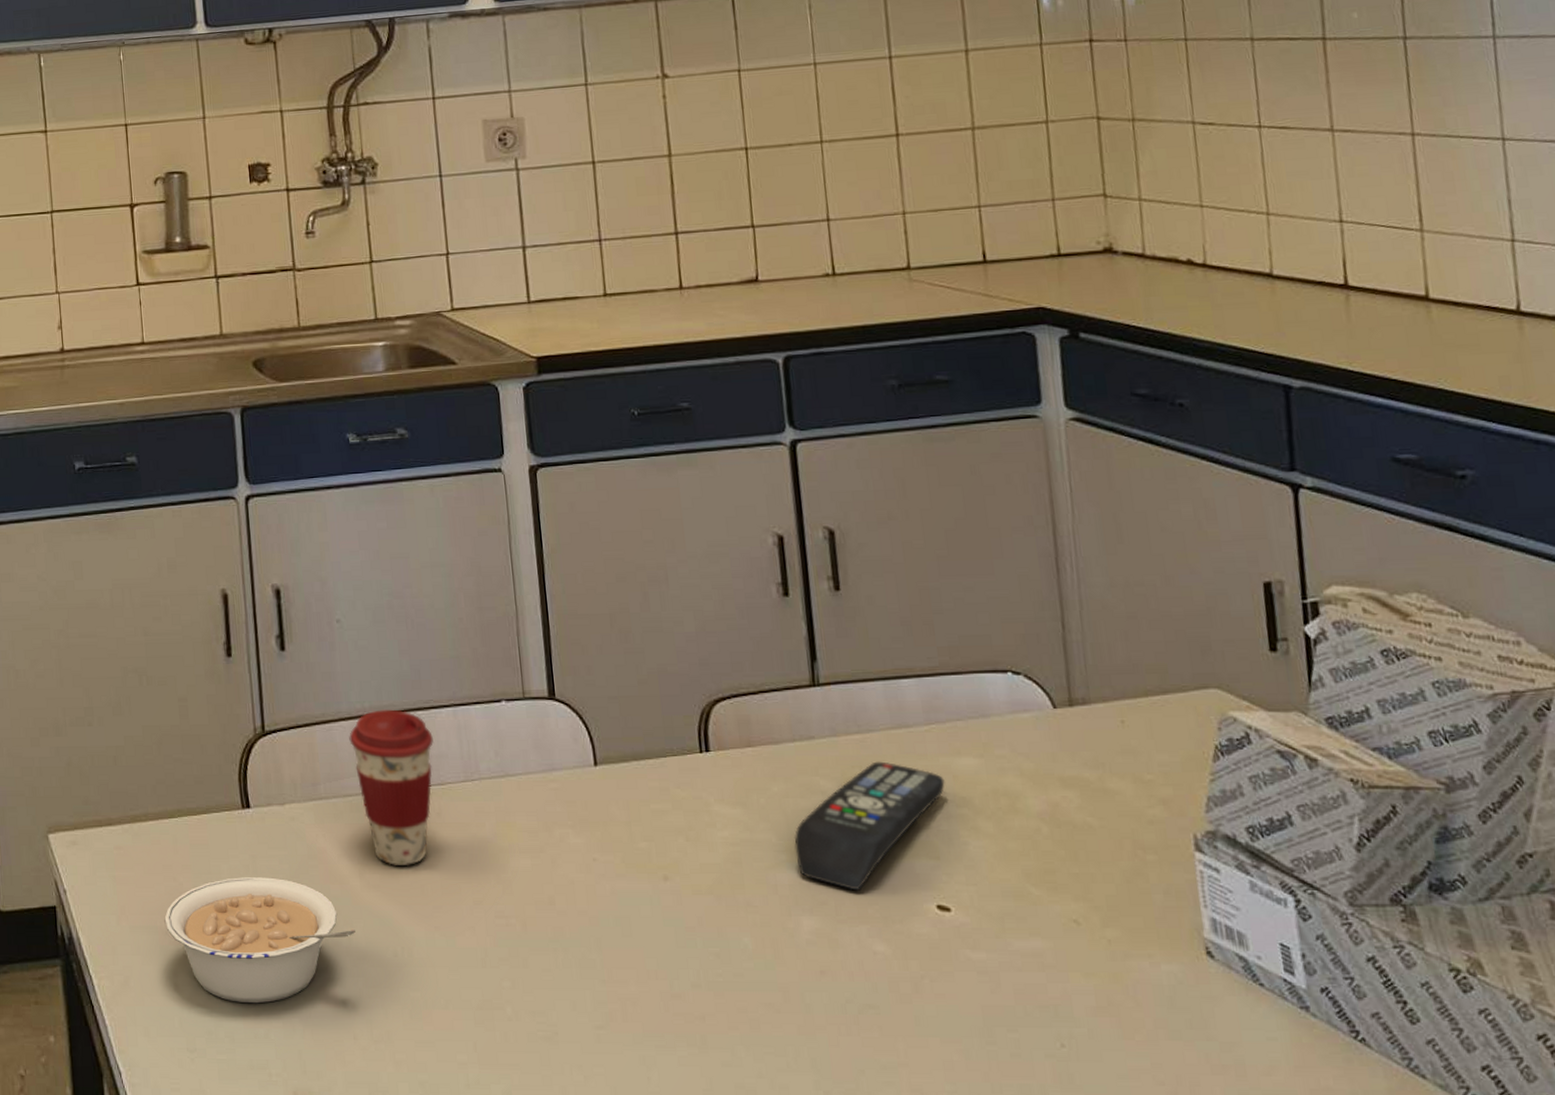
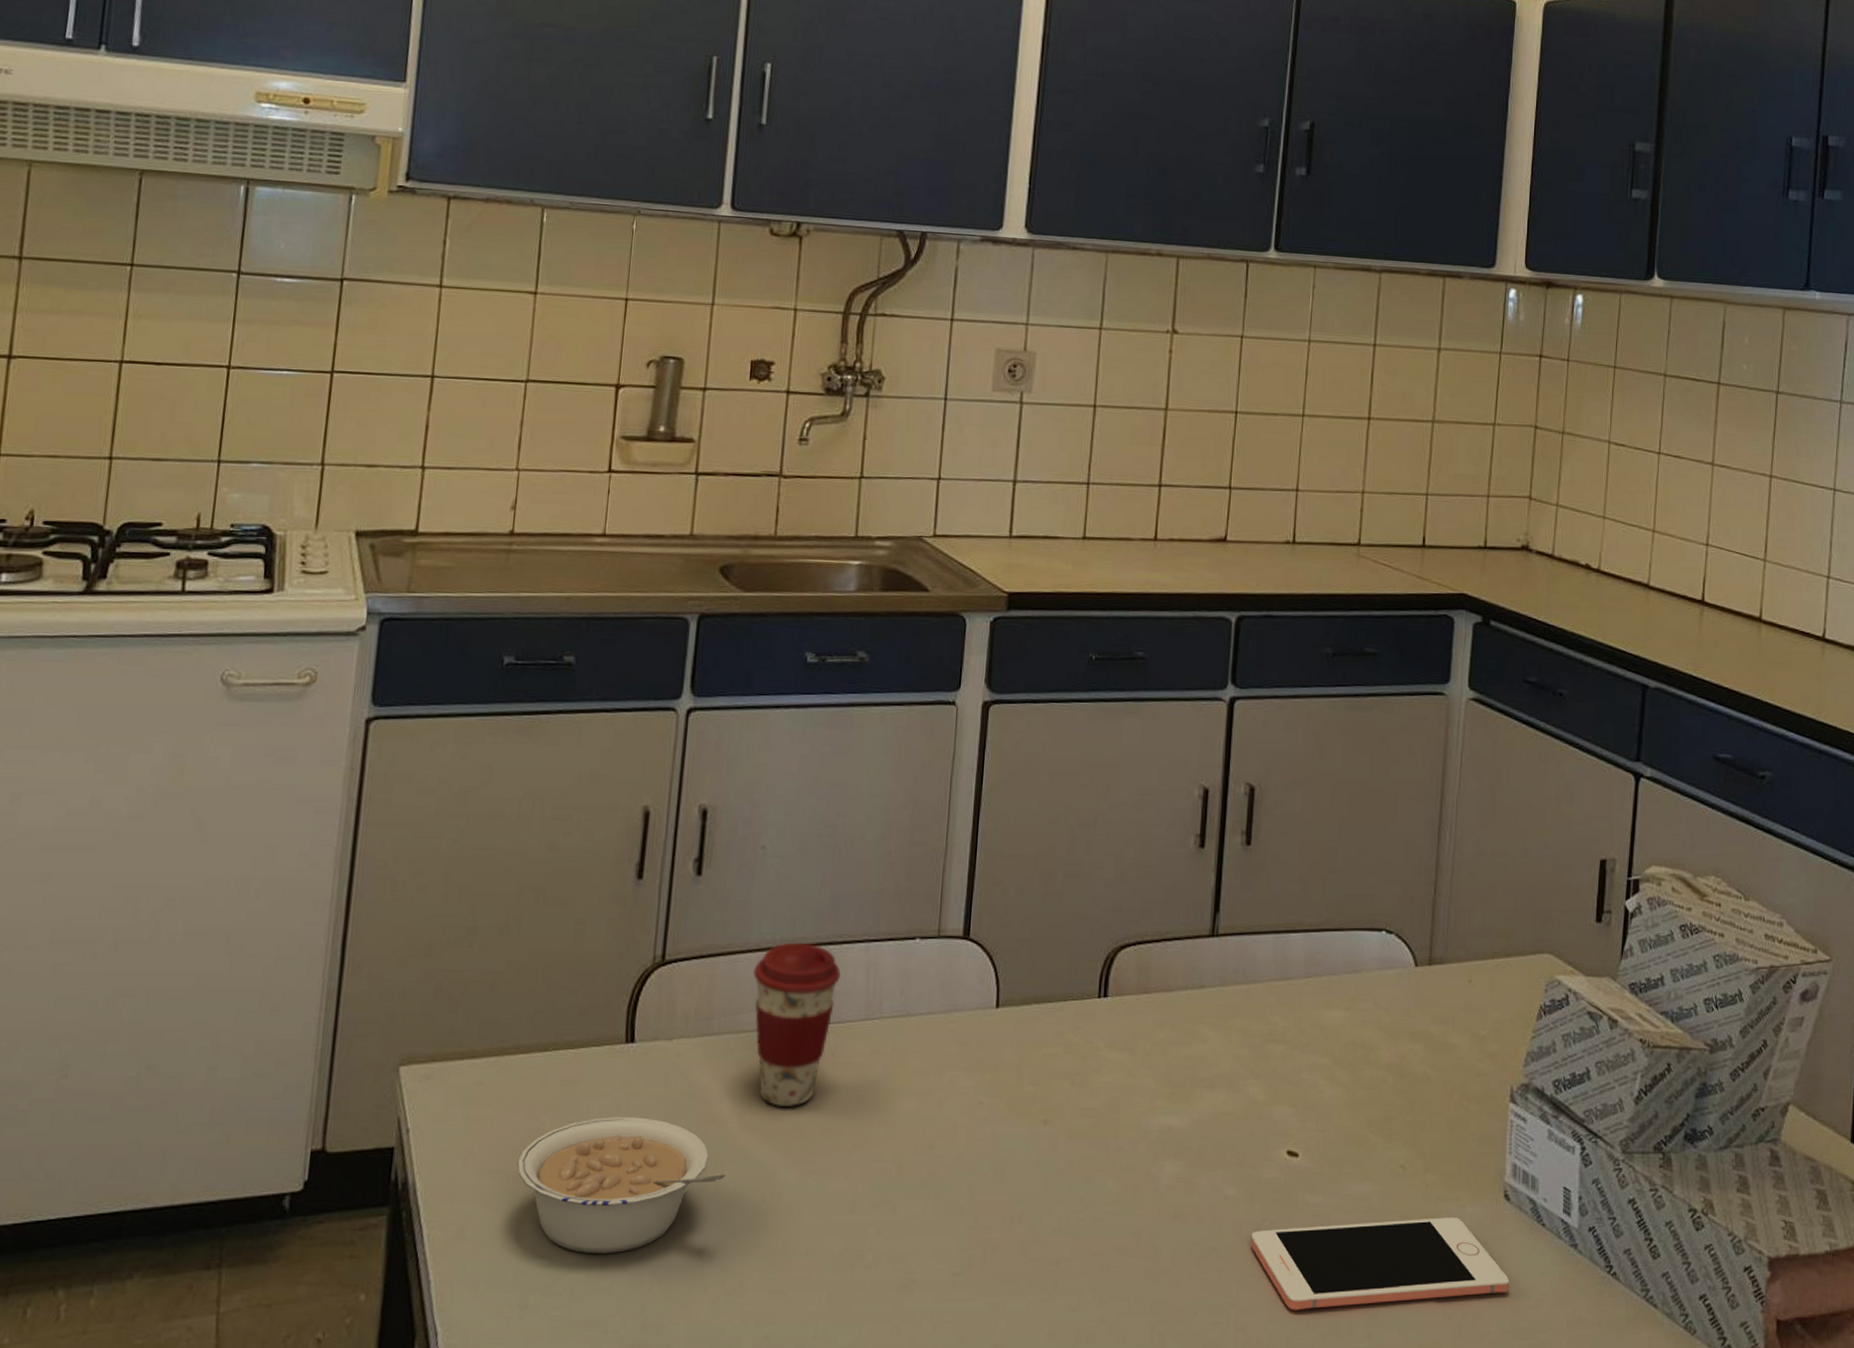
remote control: present [794,761,945,891] -> none [1170,1011,1313,1136]
cell phone: none [911,976,1230,1072] -> present [1251,1217,1510,1310]

